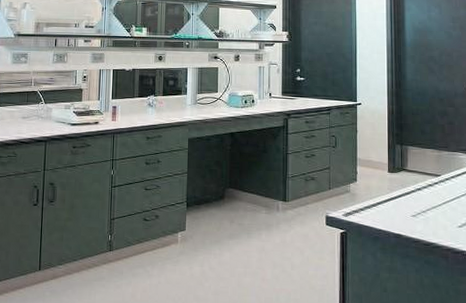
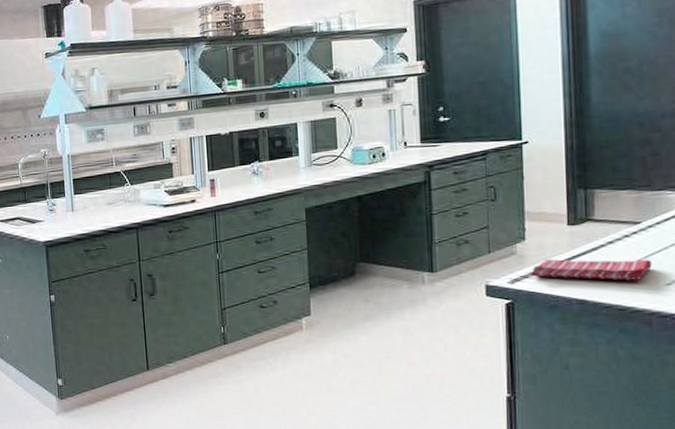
dish towel: none [360,199,448,221] -> present [531,259,652,281]

